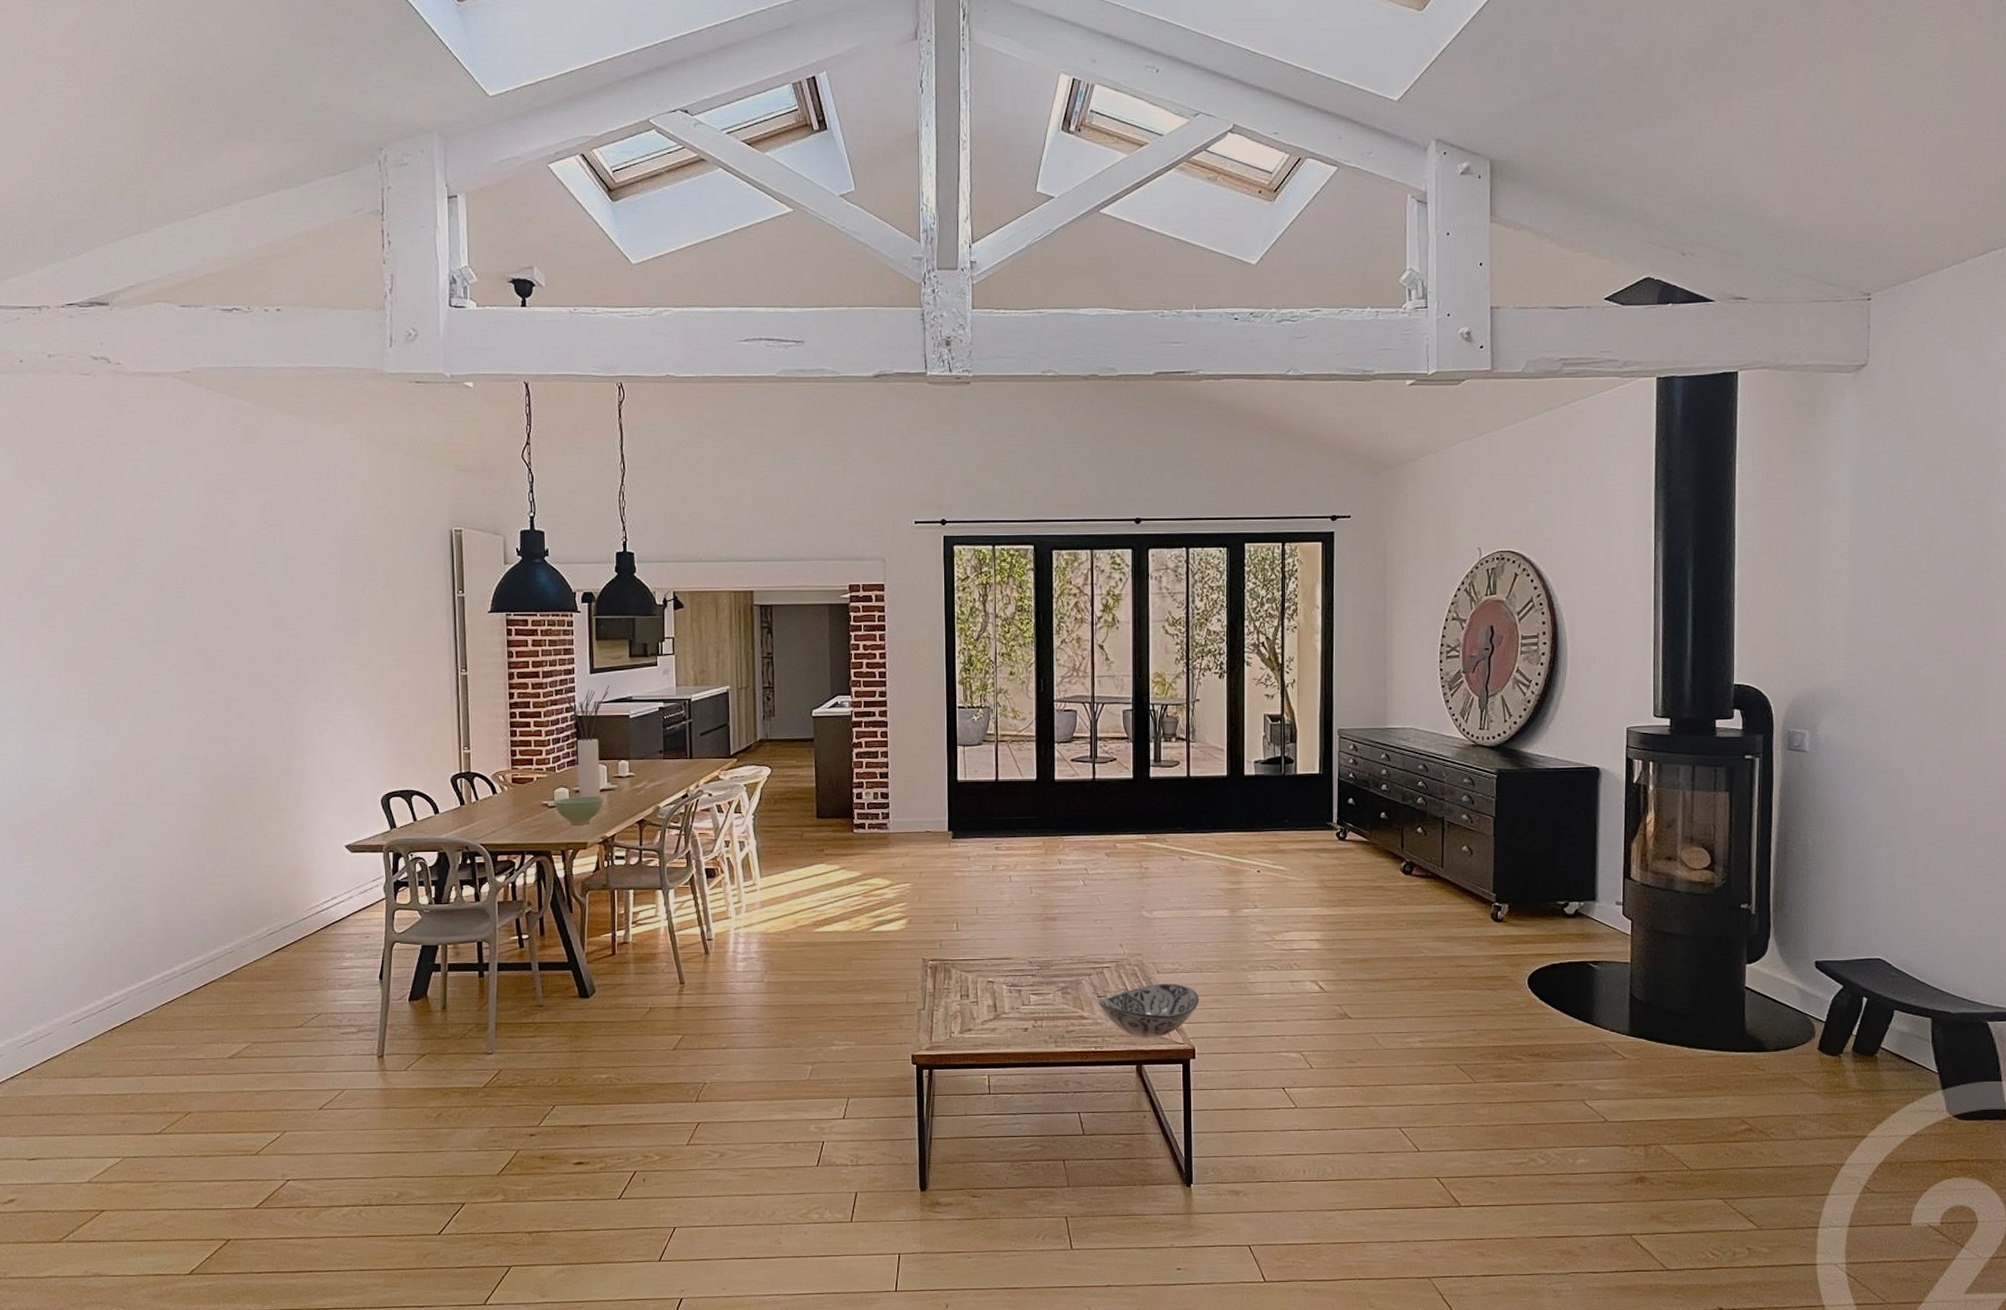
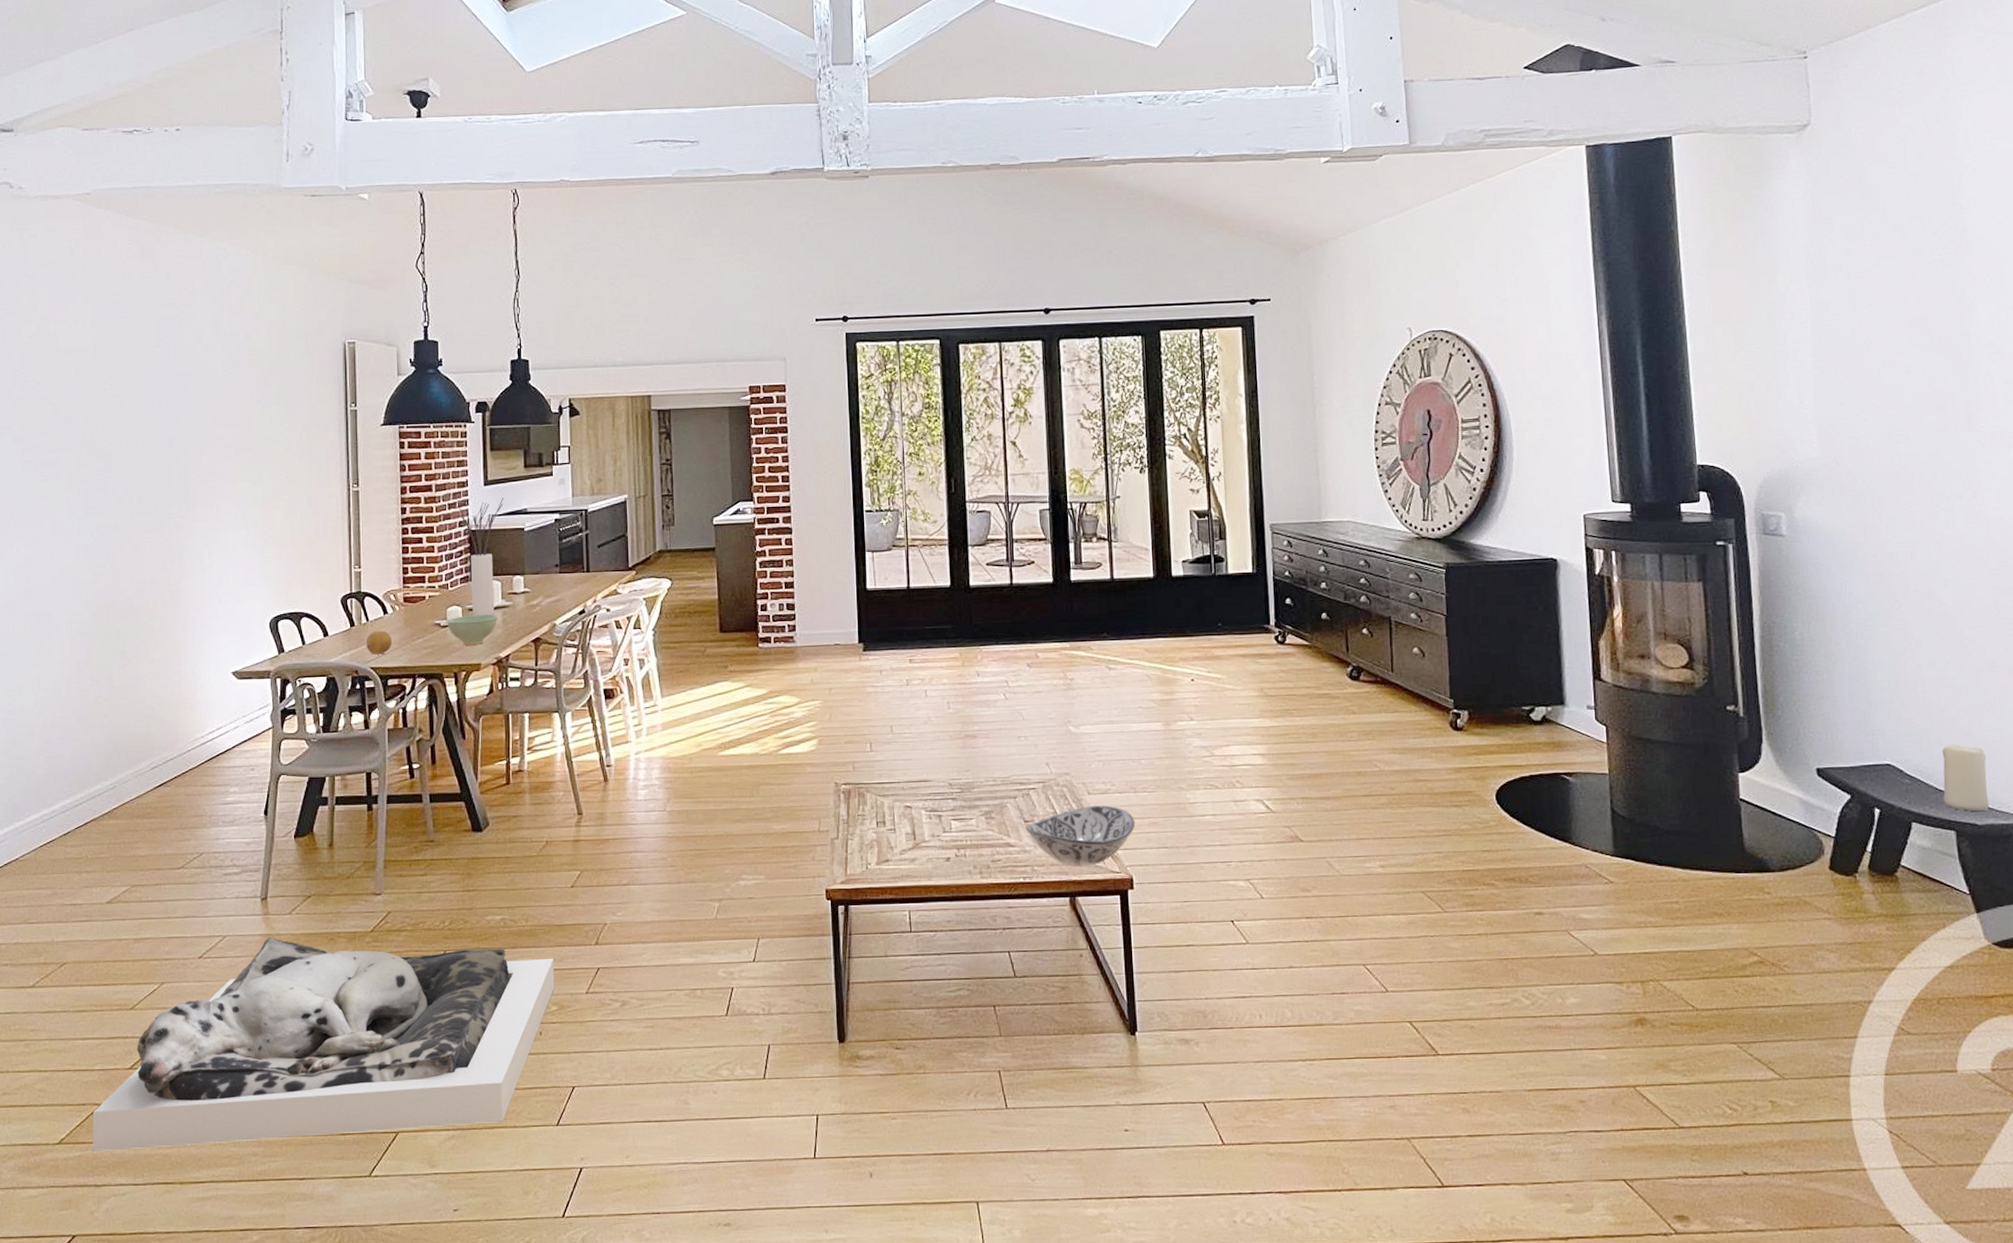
dog bed: none [221,1091,657,1281] -> present [92,937,555,1151]
fruit: none [475,809,502,832] -> present [366,630,393,655]
candle: none [1924,942,1965,1002] -> present [1942,744,1989,812]

